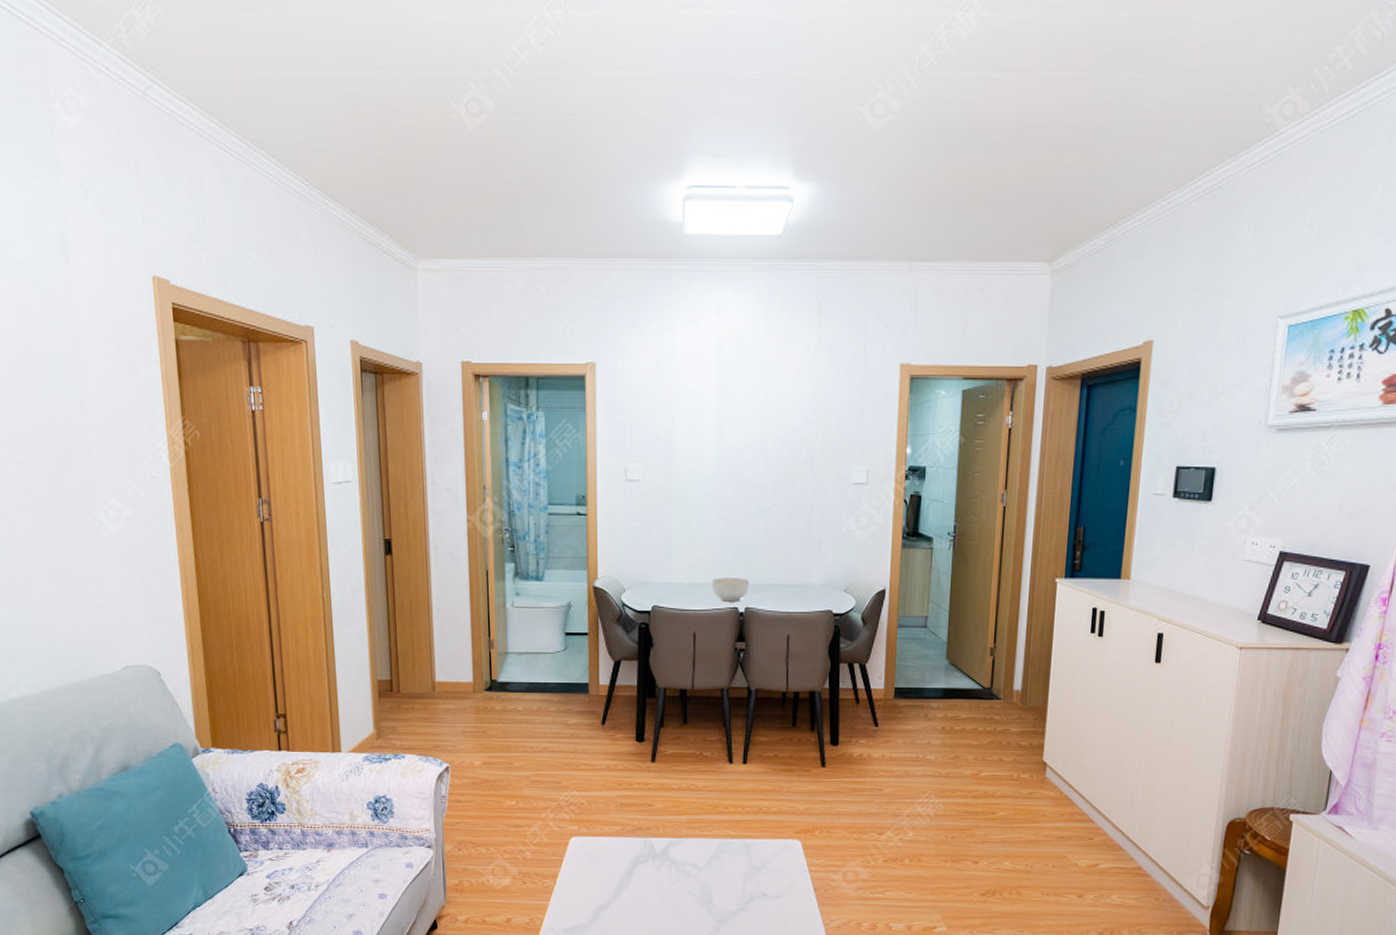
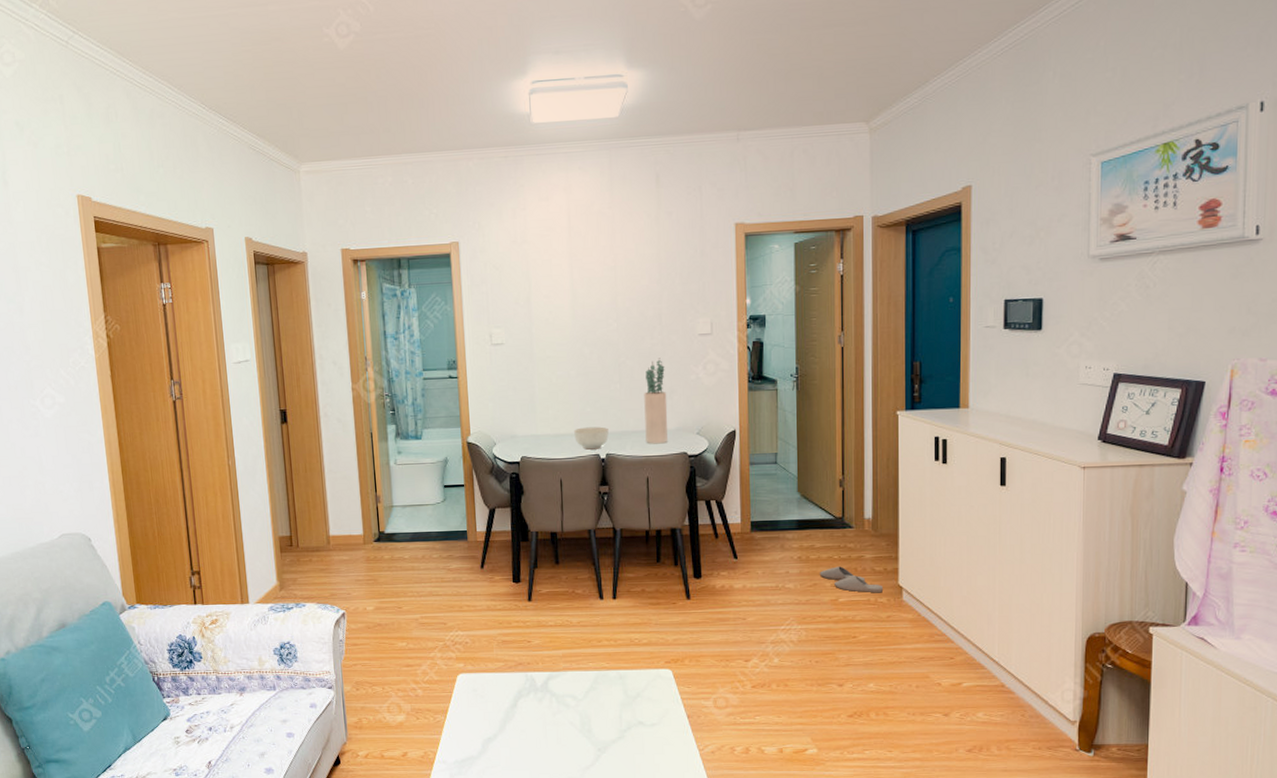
vase: none [789,506,815,600] -> present [644,358,668,444]
slippers: none [962,739,1028,769] -> present [819,566,884,593]

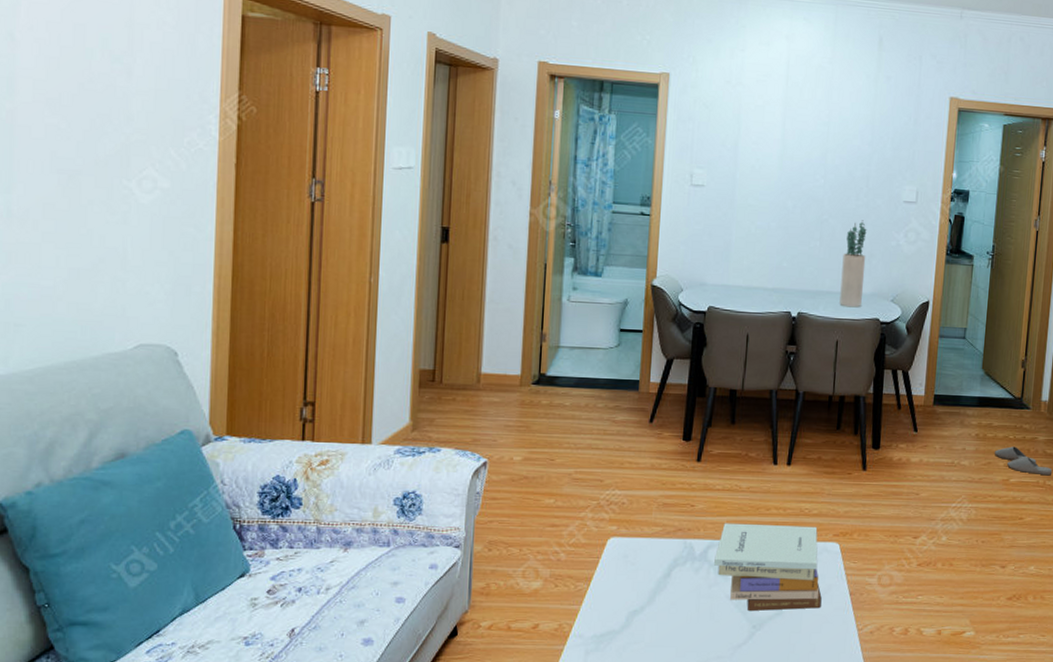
books: none [555,655,661,735] -> present [714,523,822,611]
bowl: present [574,427,609,450] -> none [767,282,803,307]

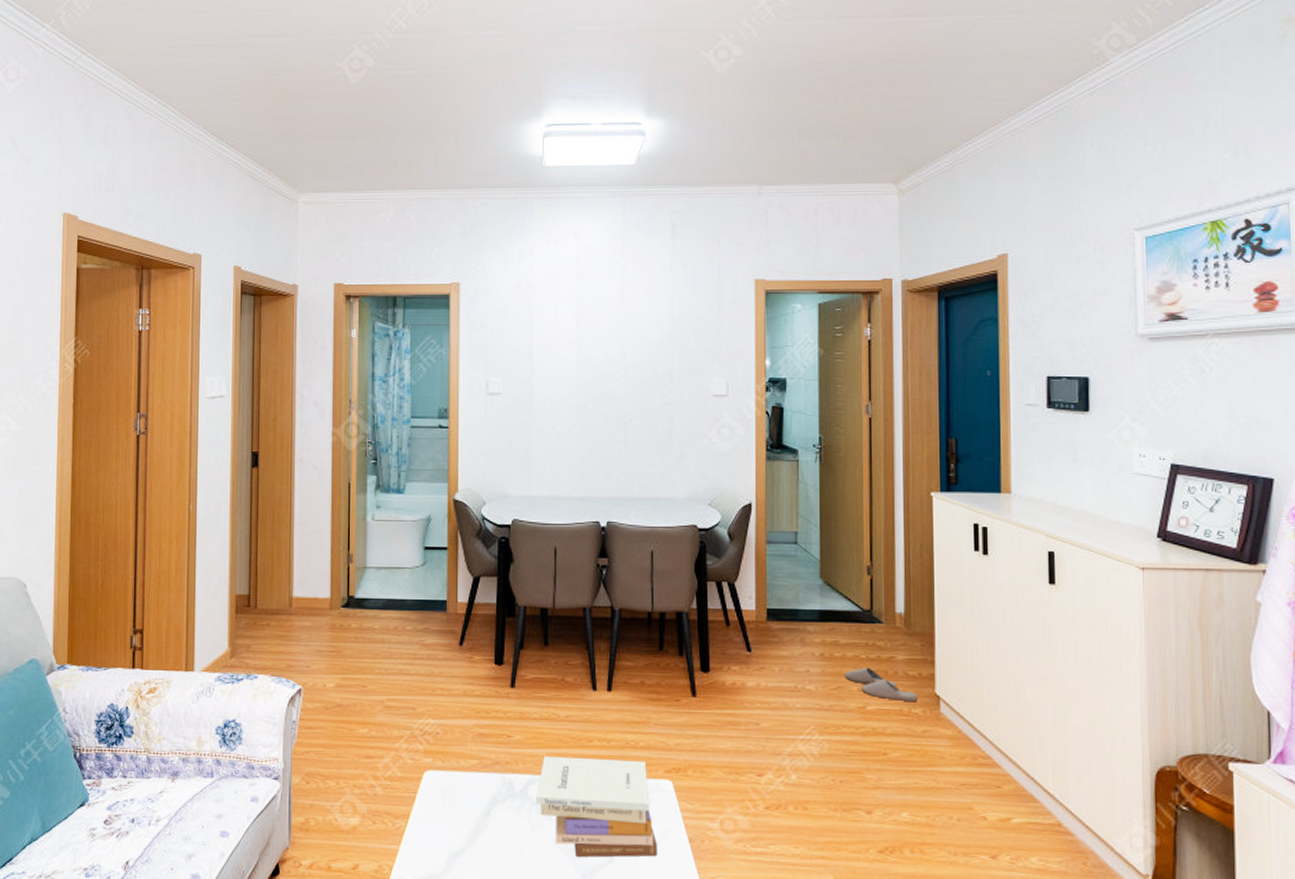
vase: present [839,220,867,308] -> none [651,418,677,514]

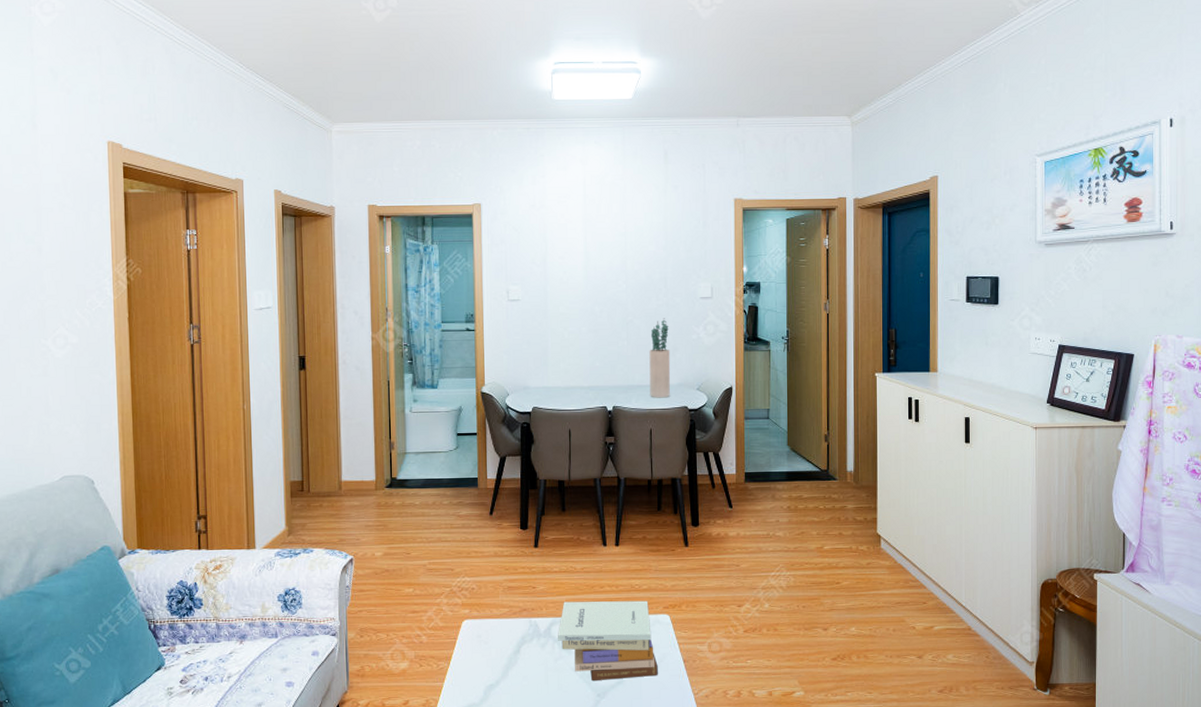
vase: none [651,418,677,514] -> present [649,318,671,398]
slippers: present [844,667,918,703] -> none [806,516,864,541]

